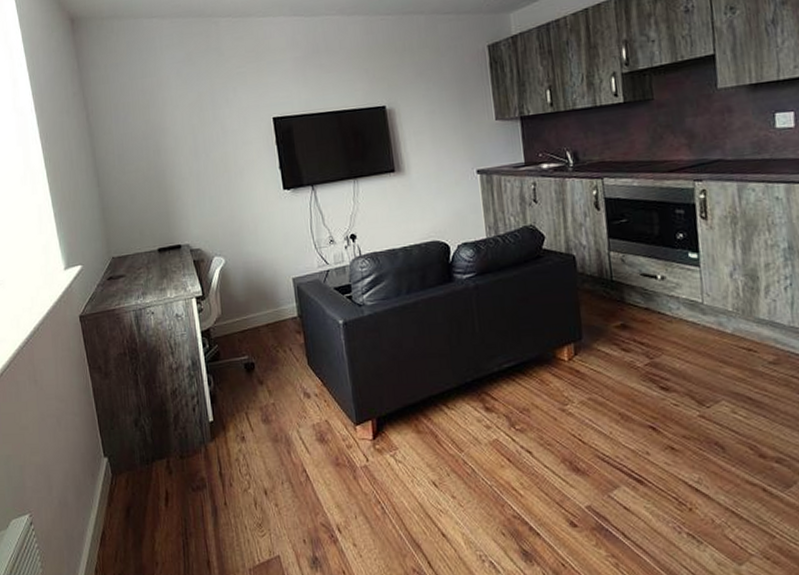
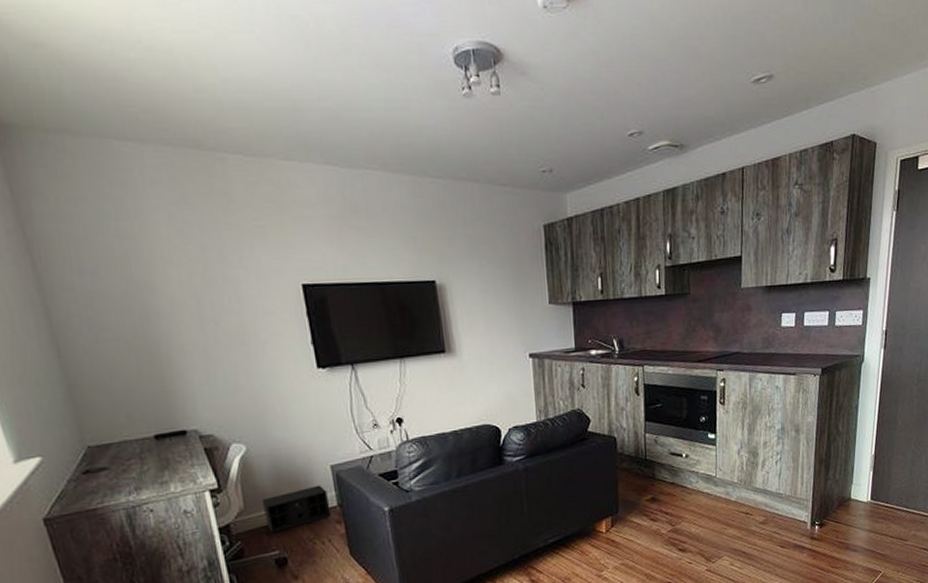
speaker: none [235,296,292,339] -> present [261,485,331,533]

